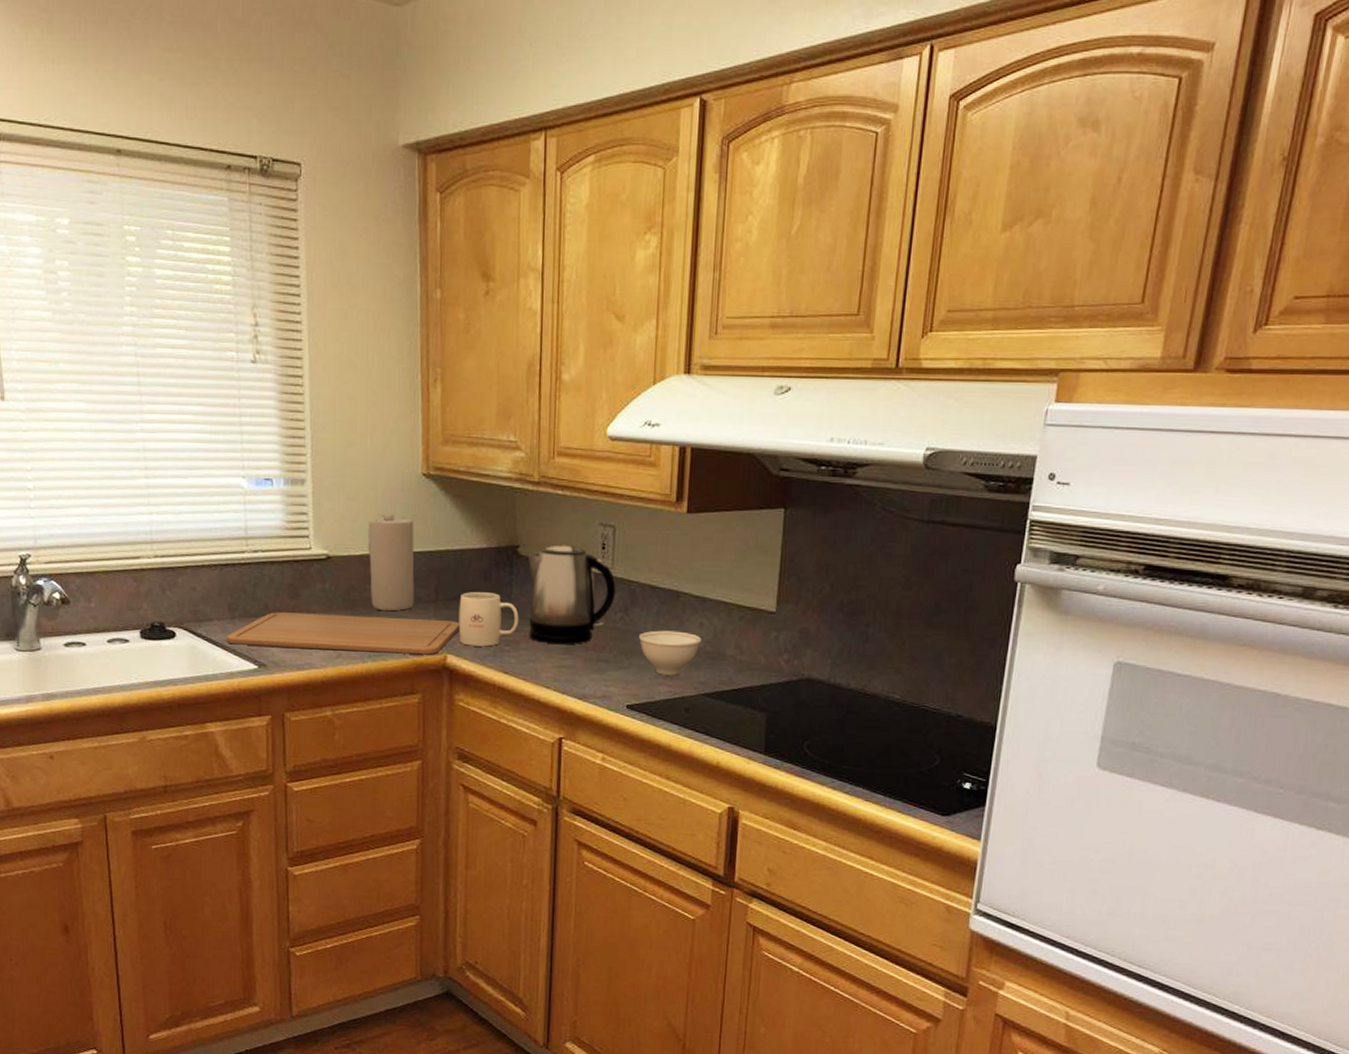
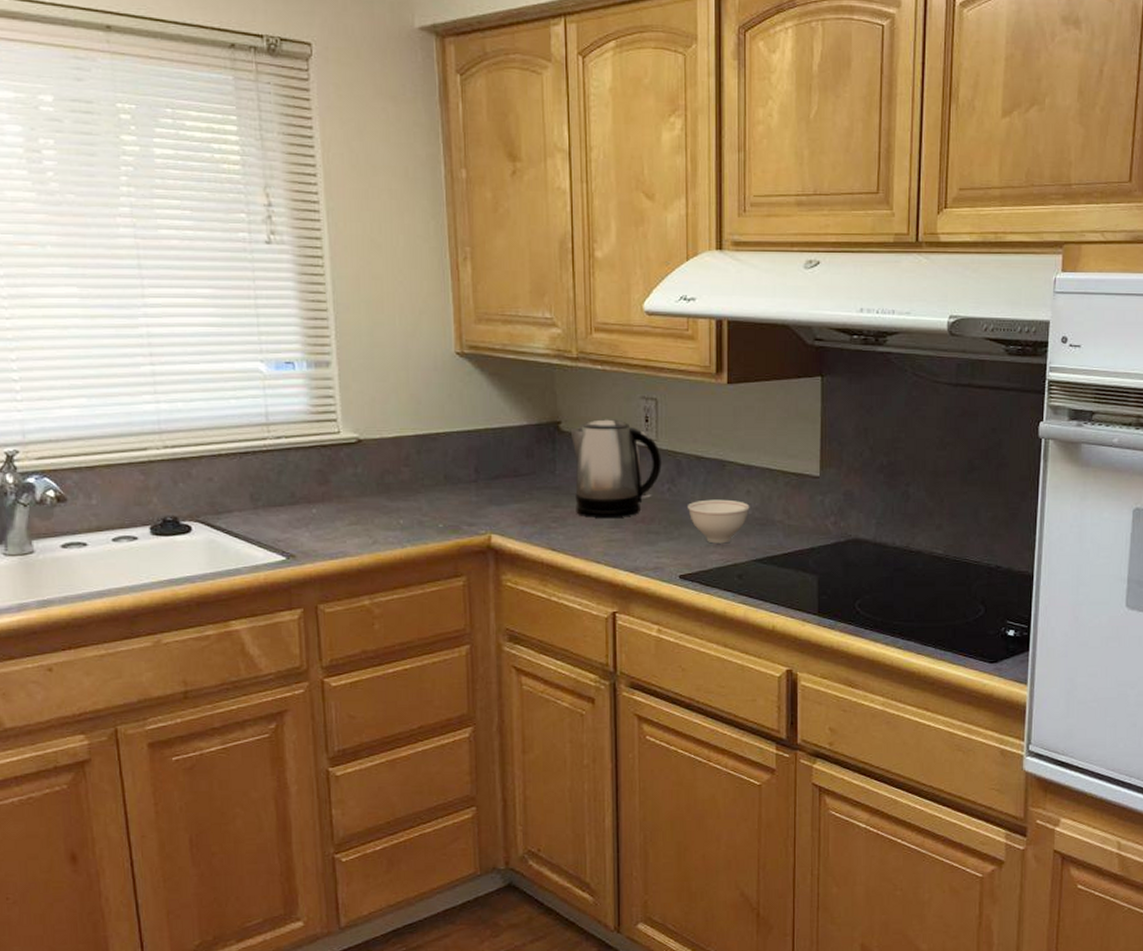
chopping board: present [227,612,460,655] -> none [250,499,503,537]
paper towel holder: present [368,513,415,612] -> none [400,394,454,494]
mug: present [458,592,519,647] -> none [501,470,564,525]

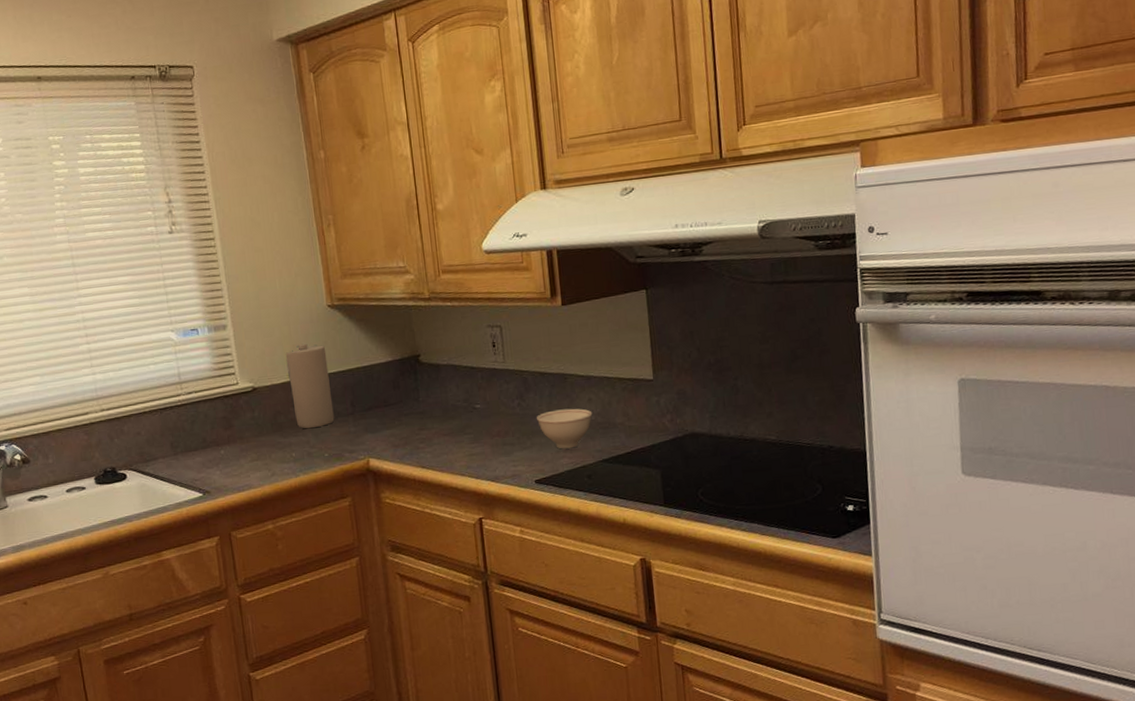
paper towel holder: none [400,394,454,494] -> present [285,343,335,429]
kettle: present [570,419,662,518] -> none [428,347,511,436]

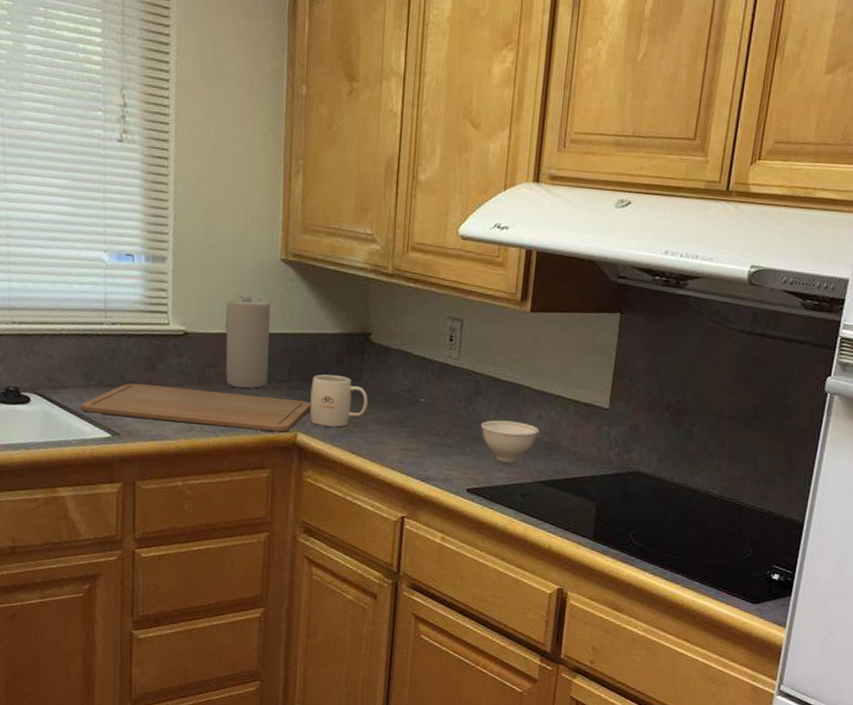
chopping board: none [172,428,378,478] -> present [81,383,311,432]
mug: none [374,399,429,449] -> present [309,374,368,428]

